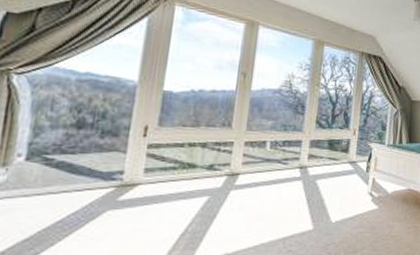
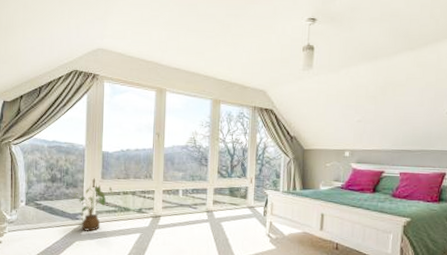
house plant: none [110,134,175,196] -> present [73,185,114,231]

